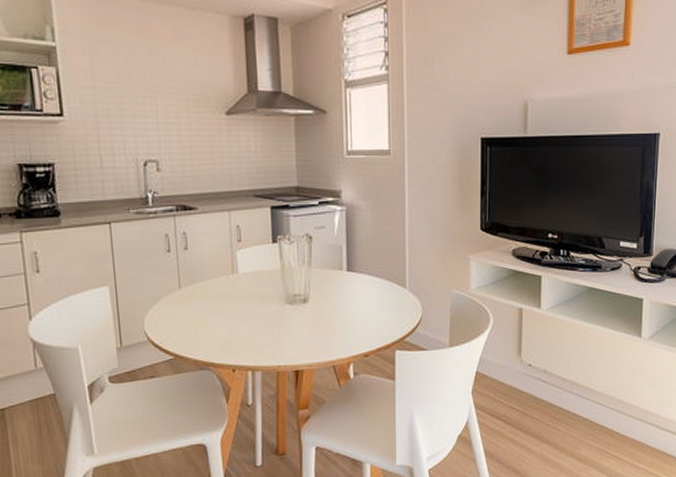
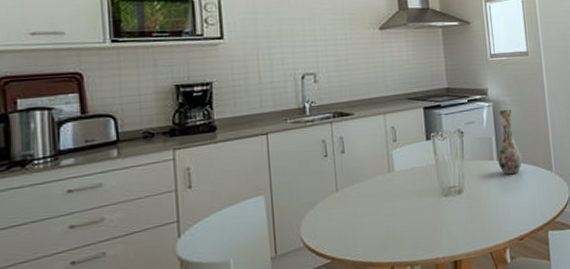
vase: none [347,215,374,287] -> present [497,108,522,174]

